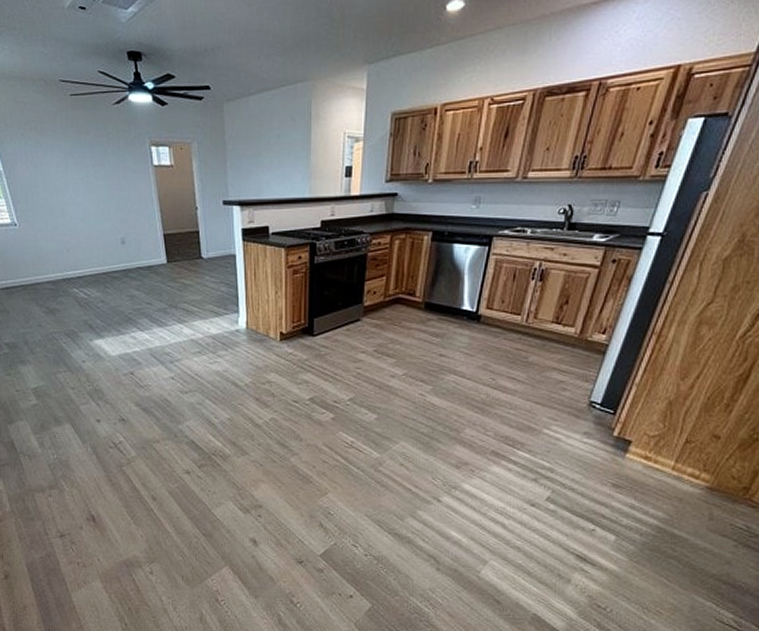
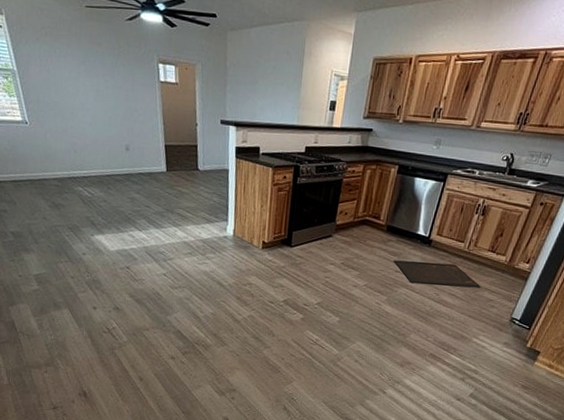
doormat: none [437,341,547,369] -> present [394,260,481,288]

